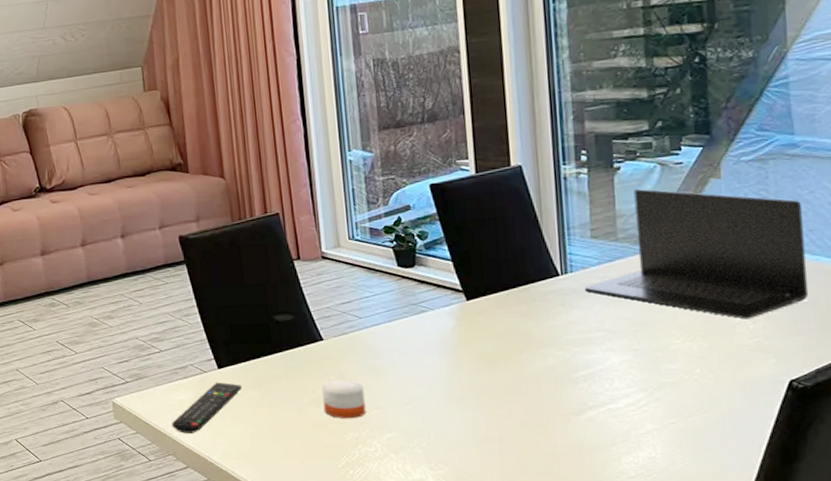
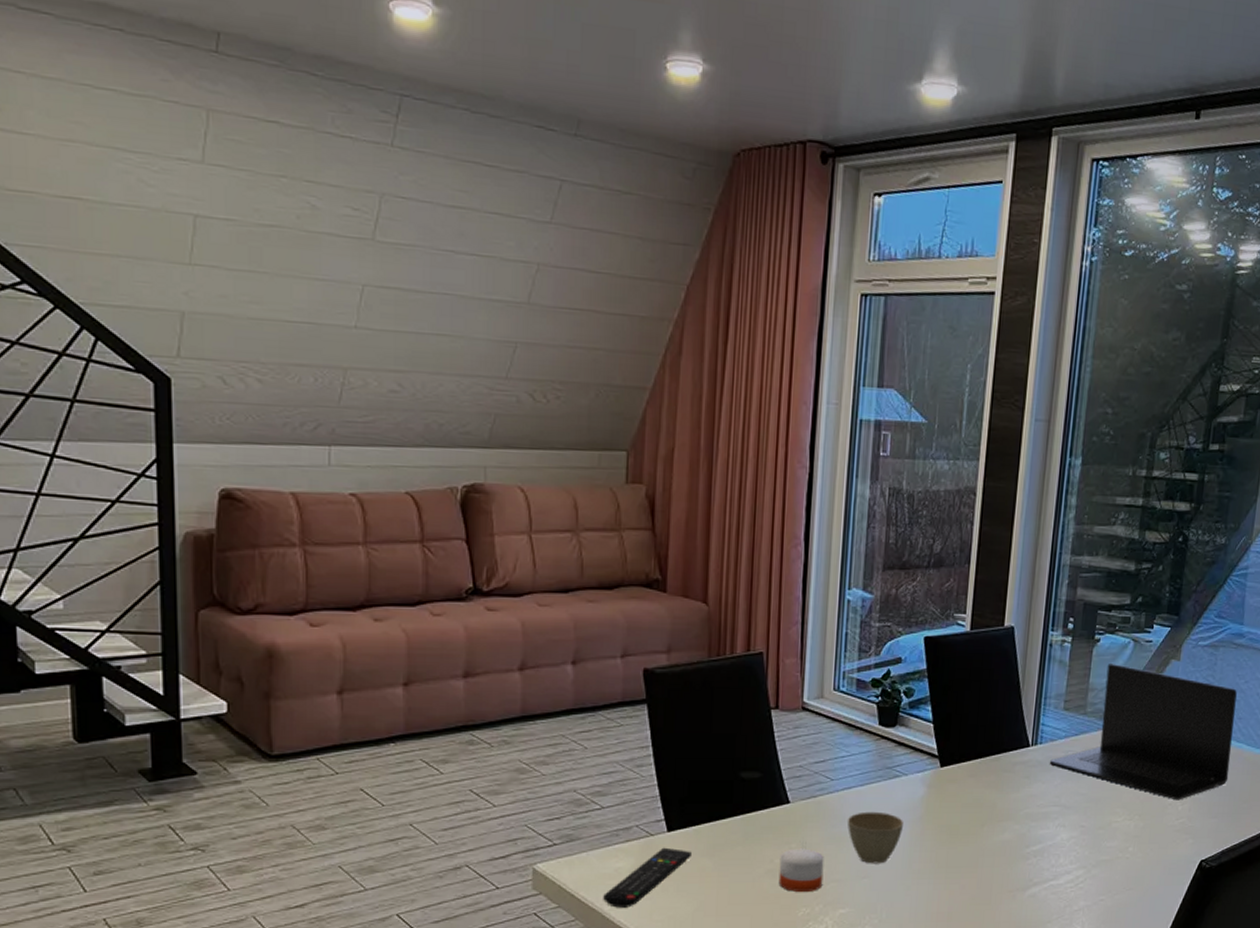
cup: none [380,344,438,392] -> present [847,811,905,864]

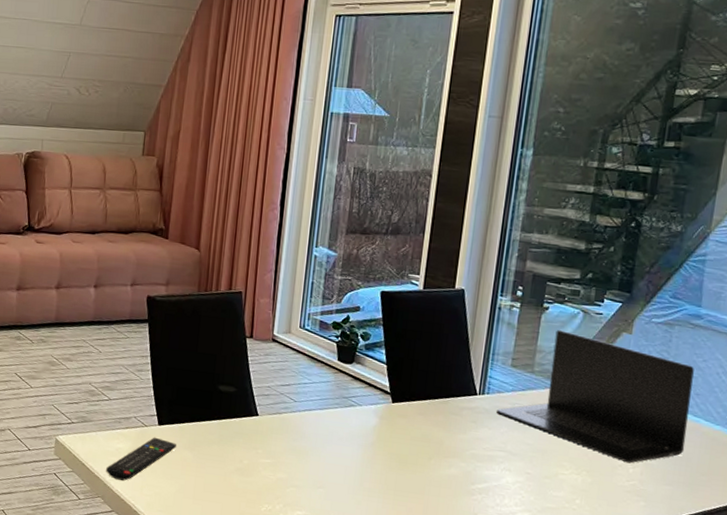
candle: present [778,848,824,893] -> none [246,453,286,492]
cup: present [847,811,905,864] -> none [306,431,358,478]

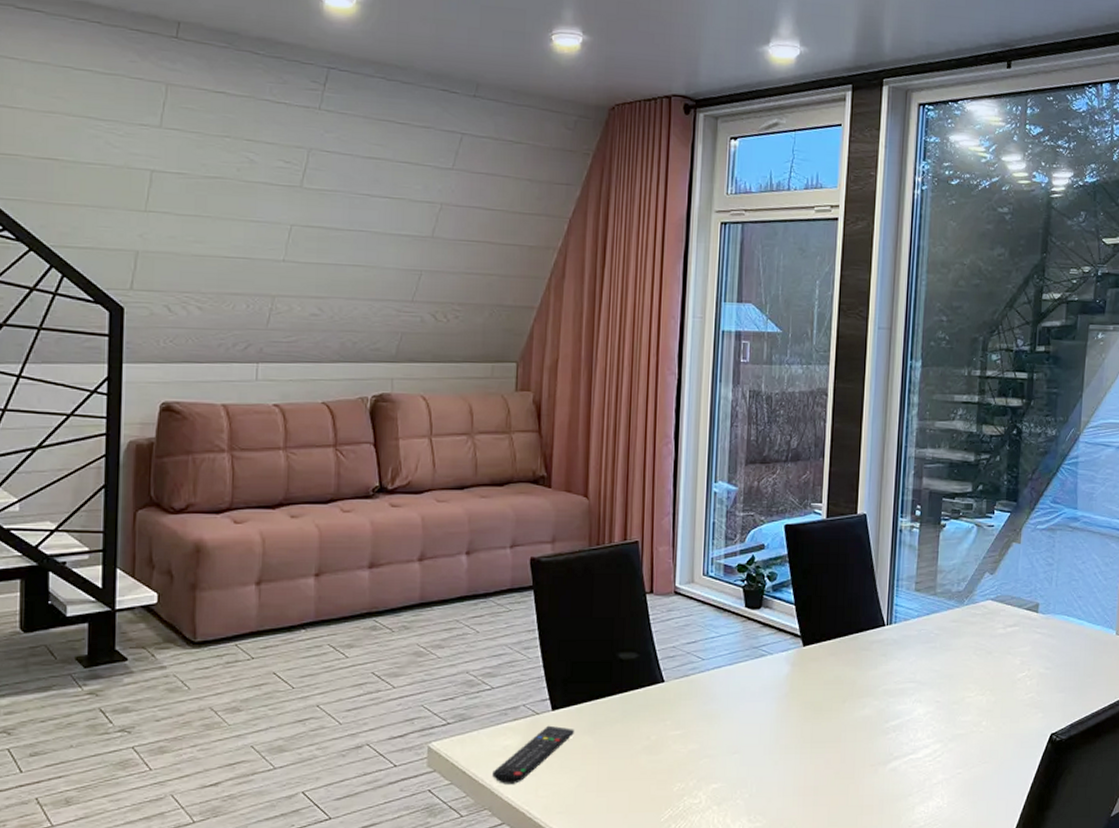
laptop: present [496,330,694,464] -> none [903,547,1075,676]

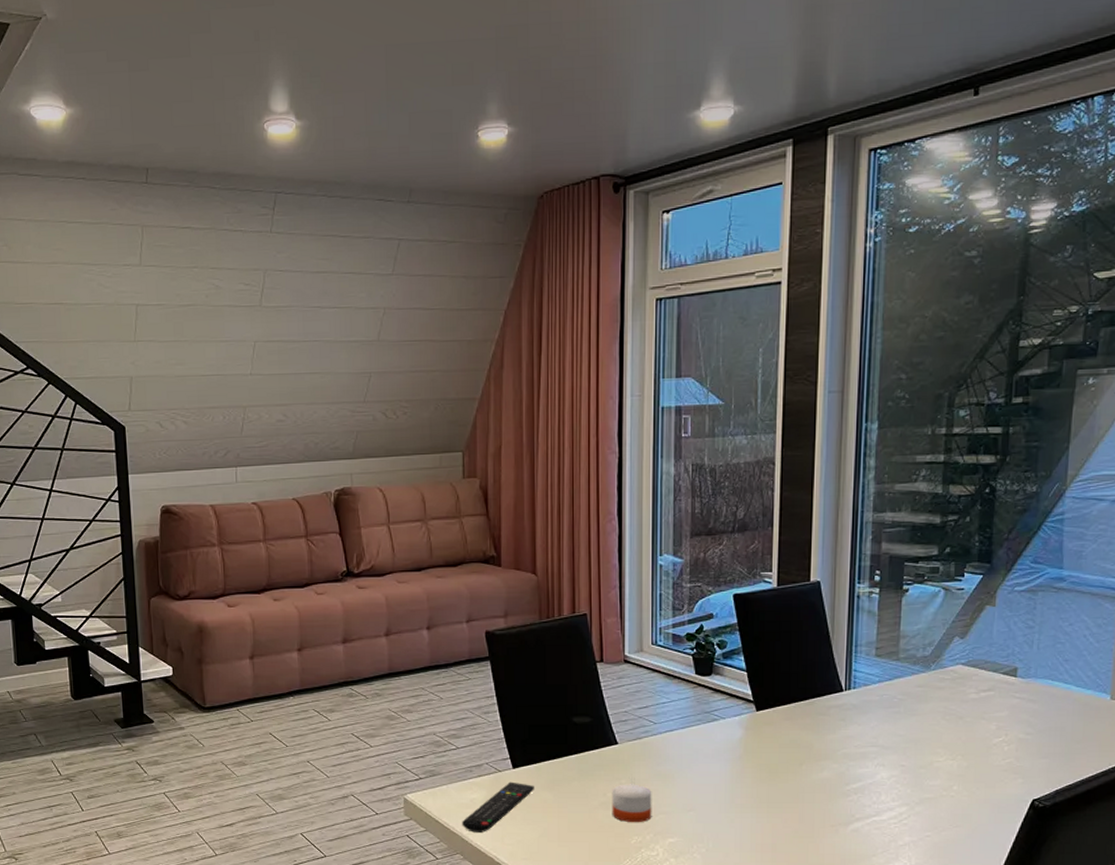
candle: none [655,725,697,768] -> present [612,784,652,823]

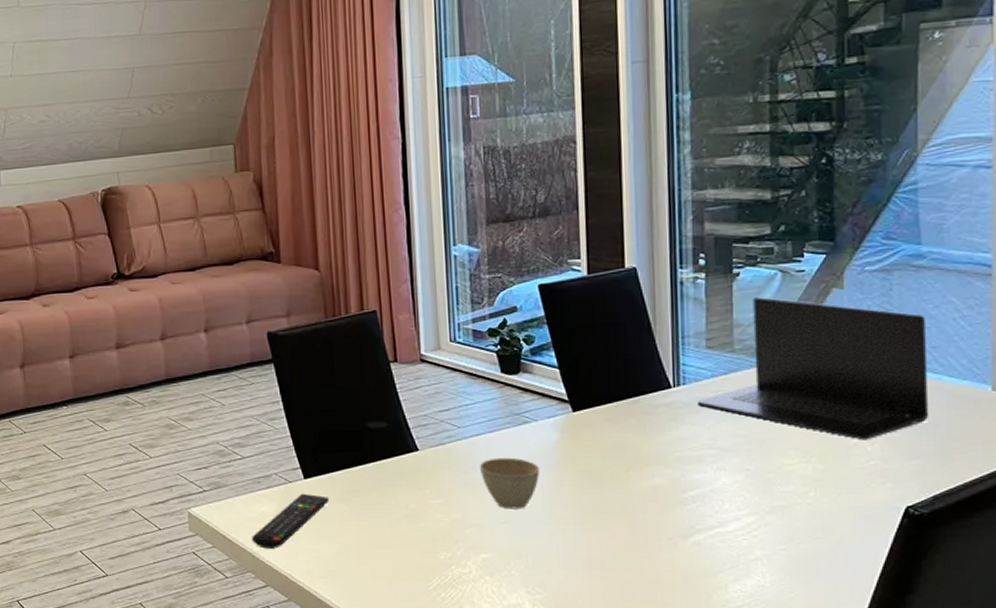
candle: present [612,784,652,823] -> none [414,494,462,537]
cup: none [671,751,725,799] -> present [479,457,540,509]
laptop: none [864,612,1061,741] -> present [696,297,929,440]

